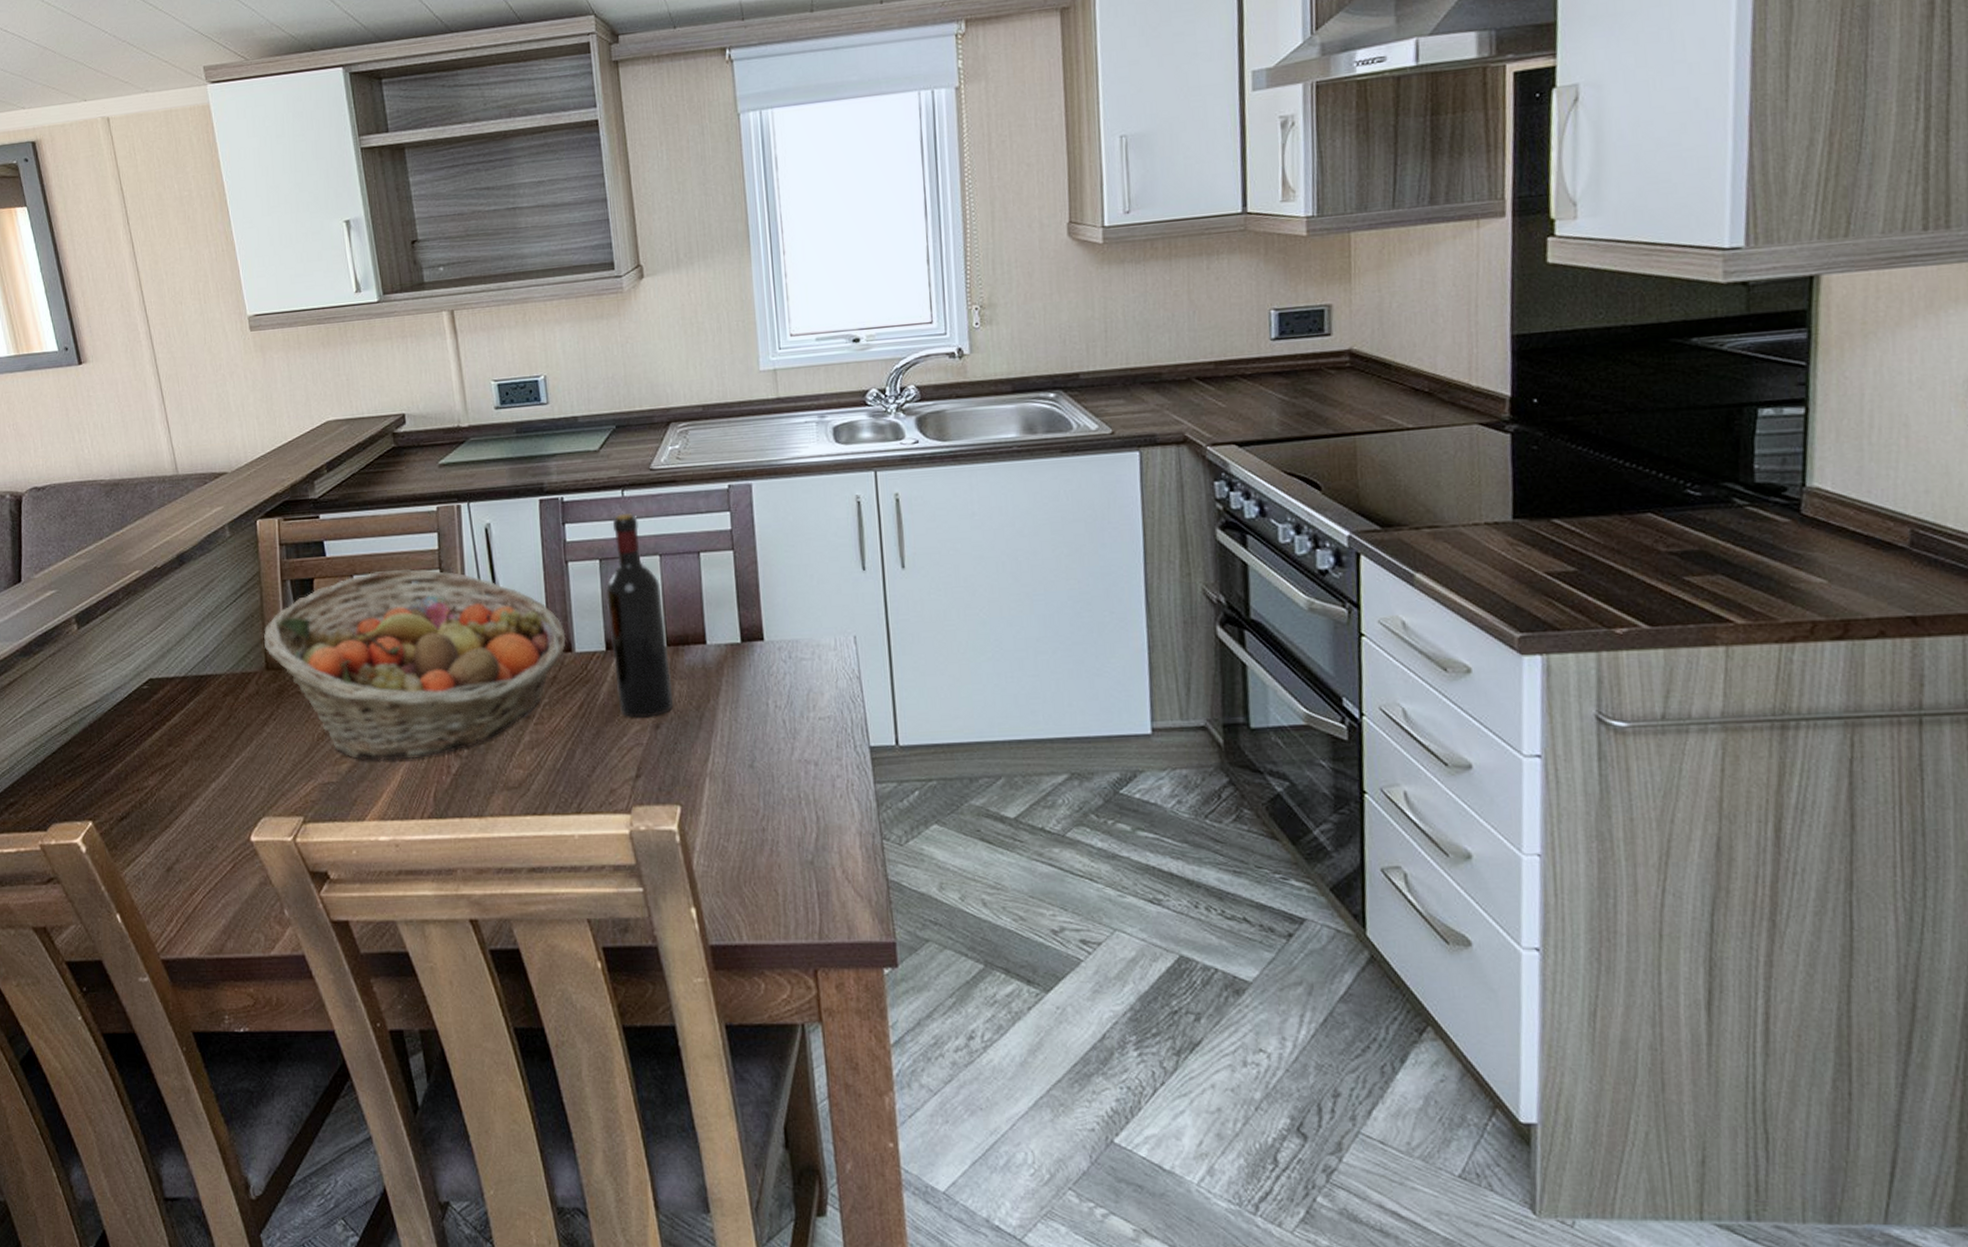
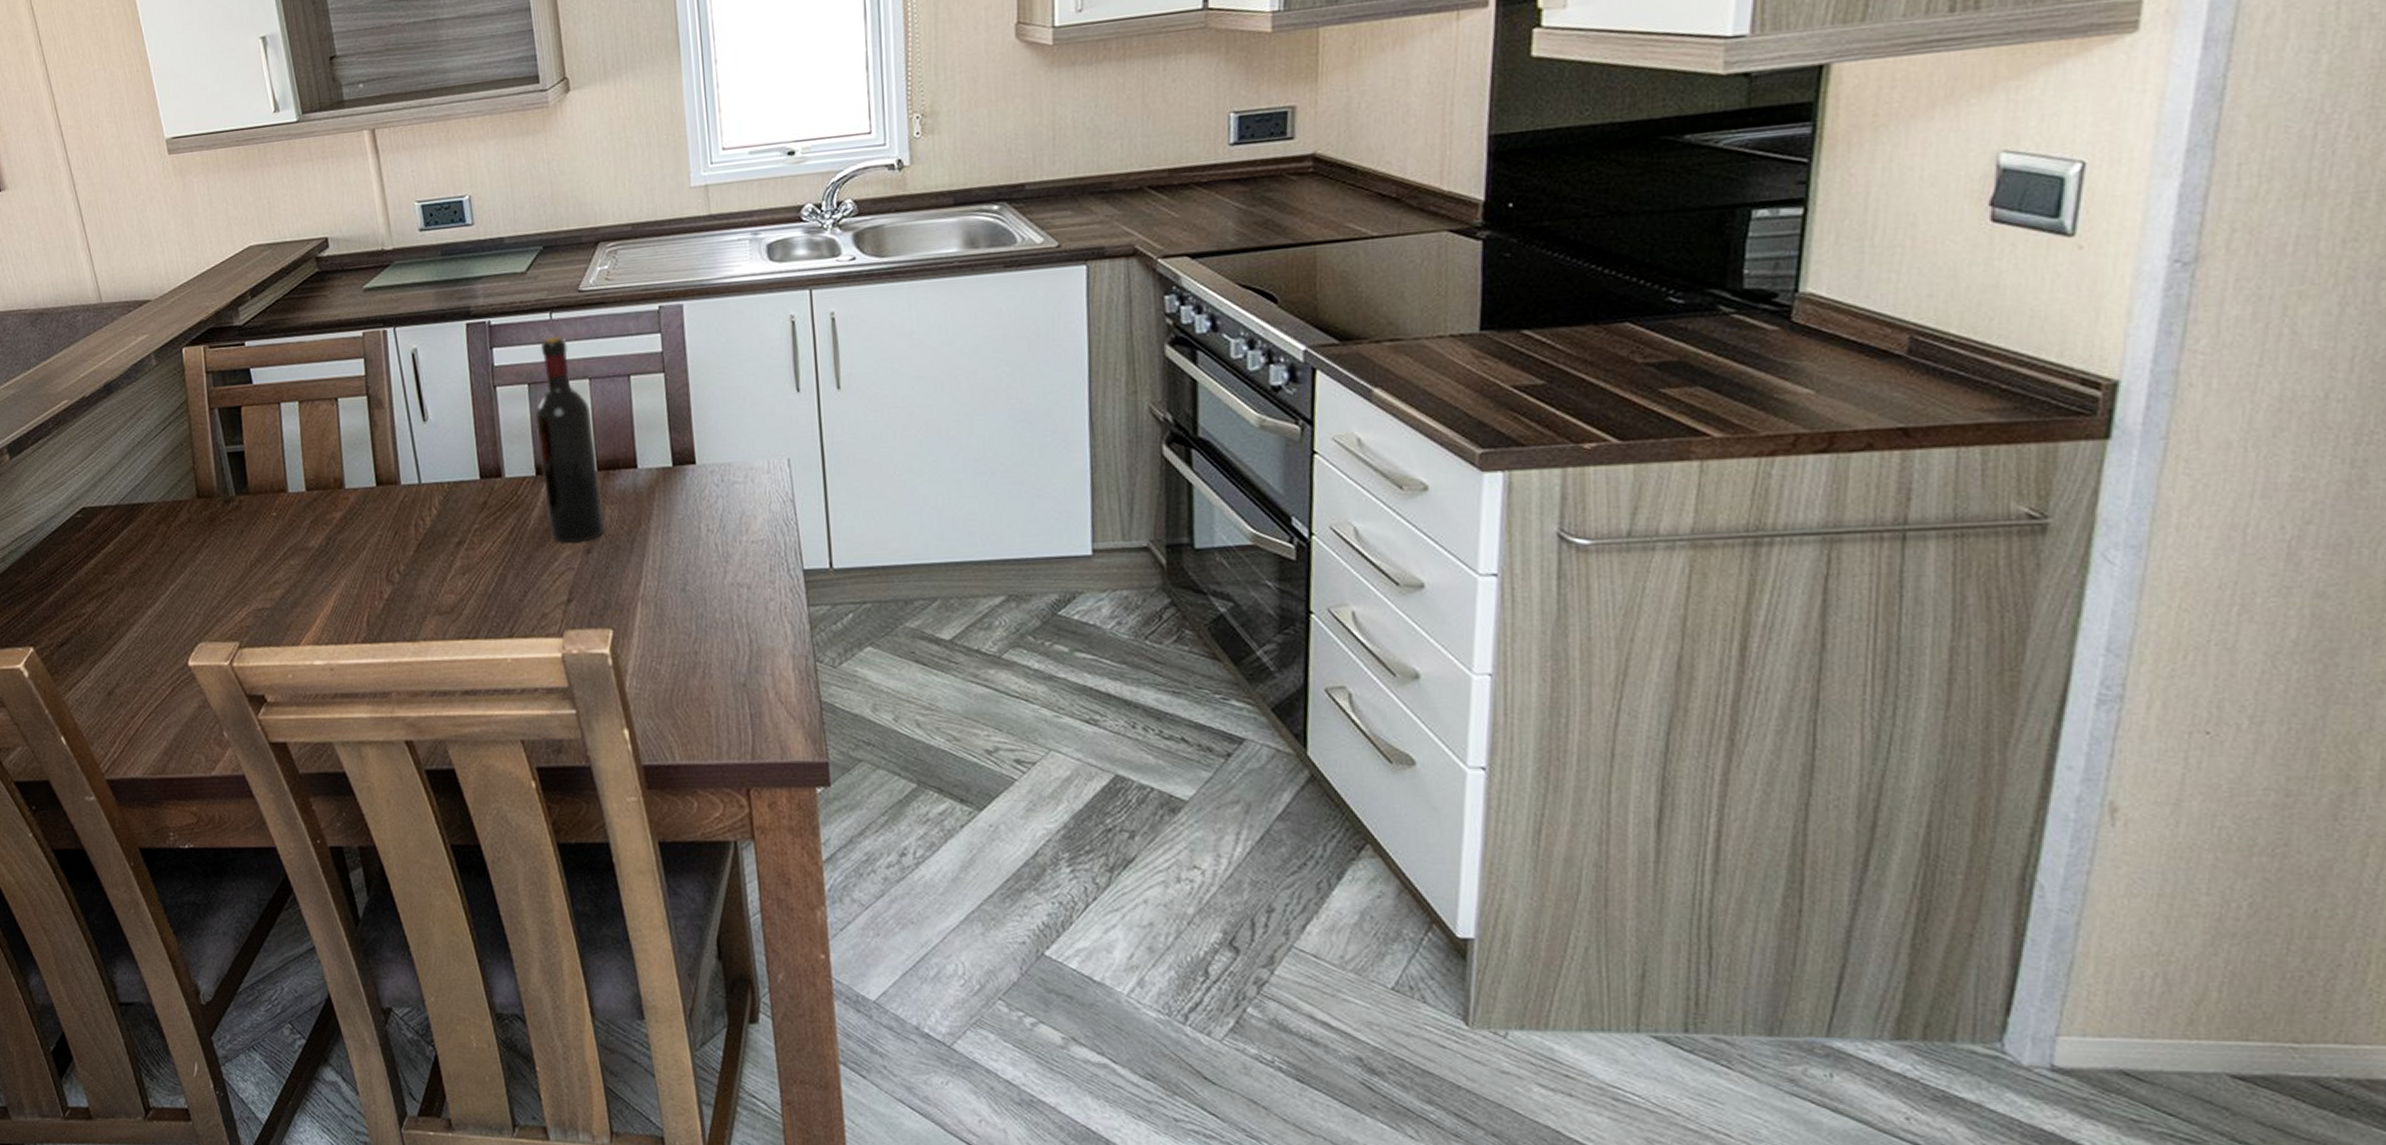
fruit basket: present [263,569,566,761] -> none [193,395,496,587]

